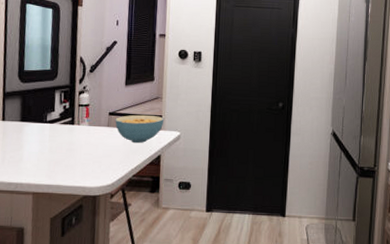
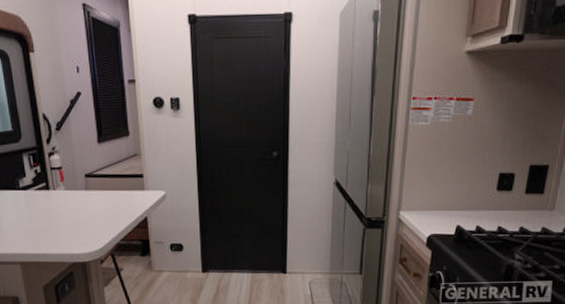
cereal bowl: present [115,114,165,143] -> none [92,174,147,205]

